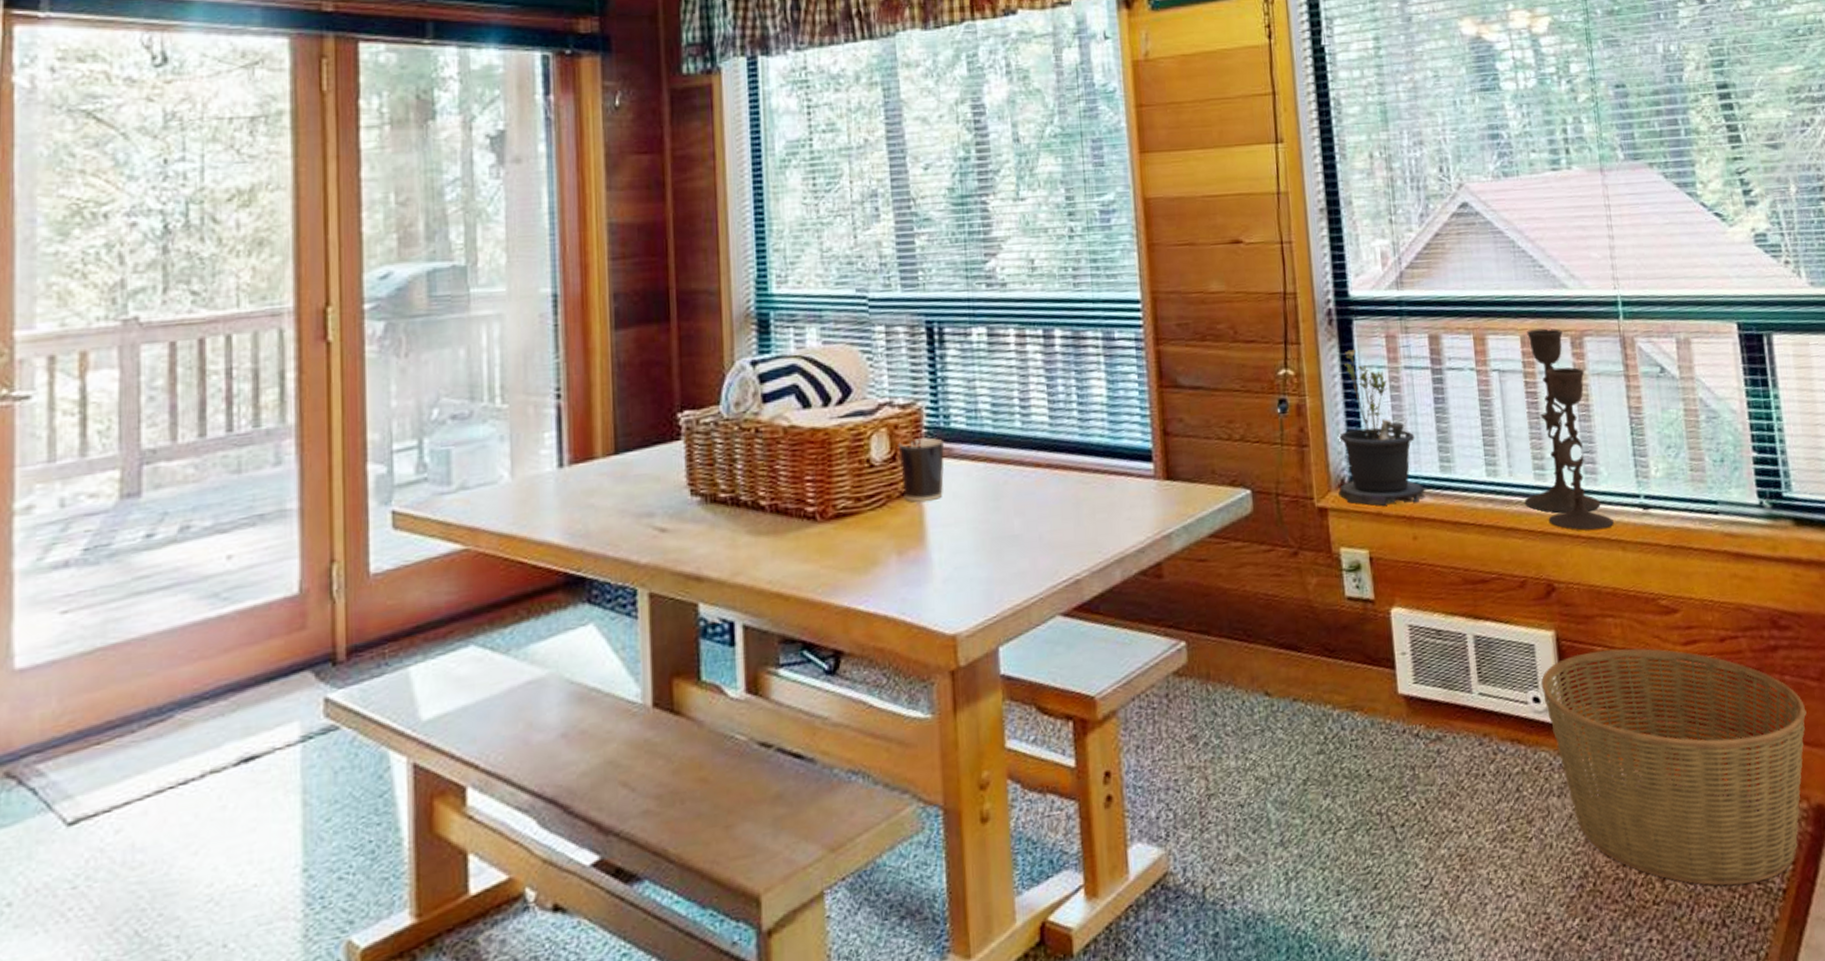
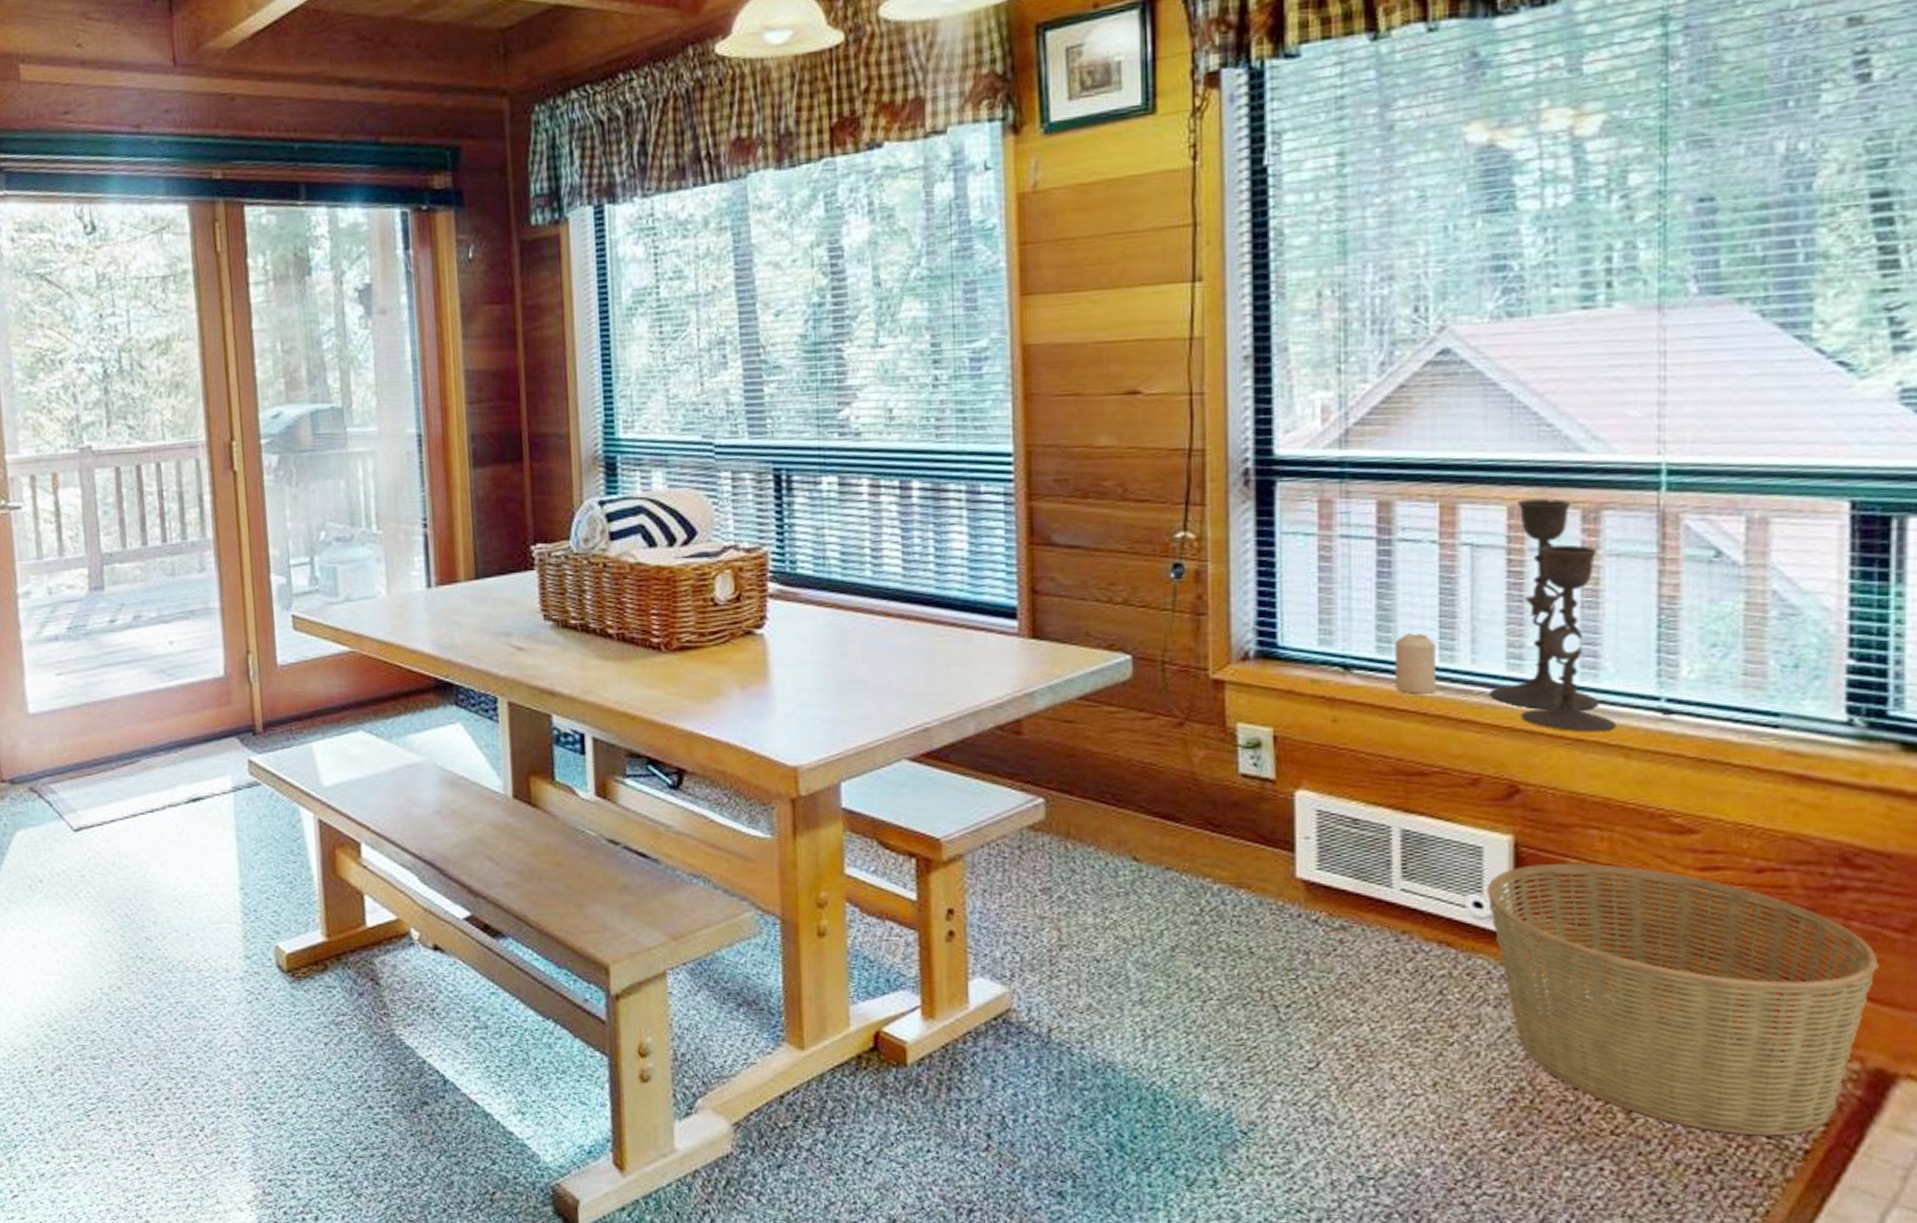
mug: present [898,437,945,503] -> none [742,581,791,642]
potted plant: present [1338,349,1426,506] -> none [1240,514,1354,684]
candle: none [1453,452,1486,508] -> present [1395,633,1436,694]

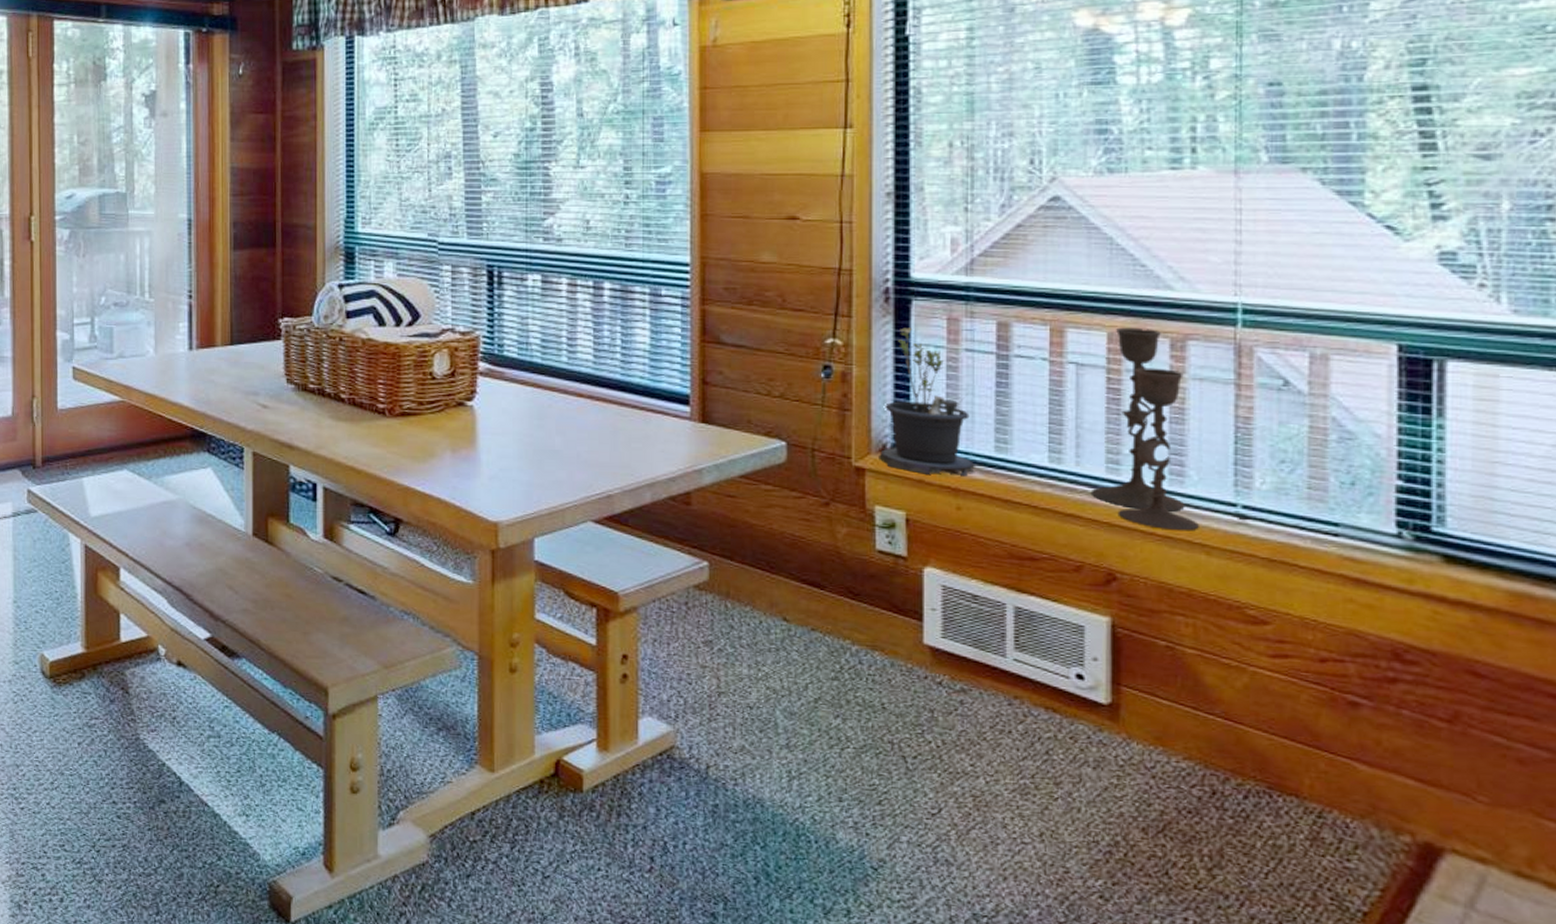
potted plant: none [1240,514,1354,684] -> present [879,327,975,477]
candle: present [1395,633,1436,694] -> none [1011,436,1045,490]
basket: present [1486,863,1879,1136] -> none [1087,643,1426,899]

